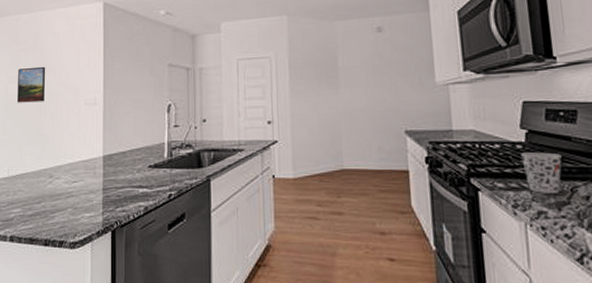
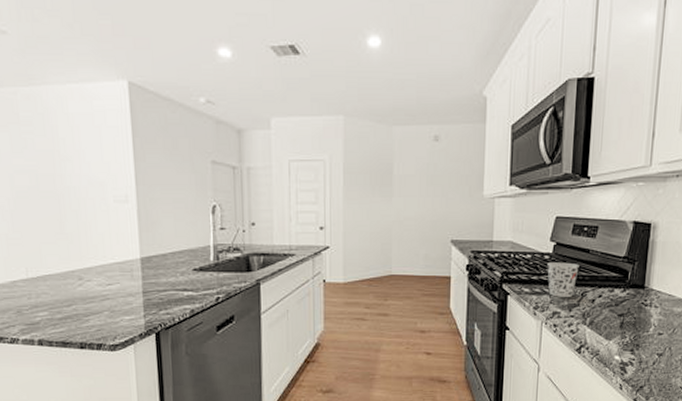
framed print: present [17,66,46,103] -> none [24,154,63,196]

